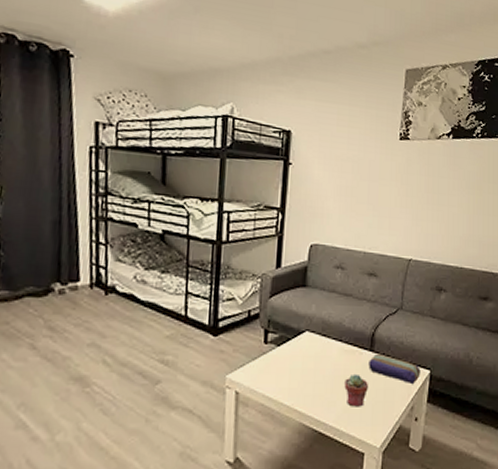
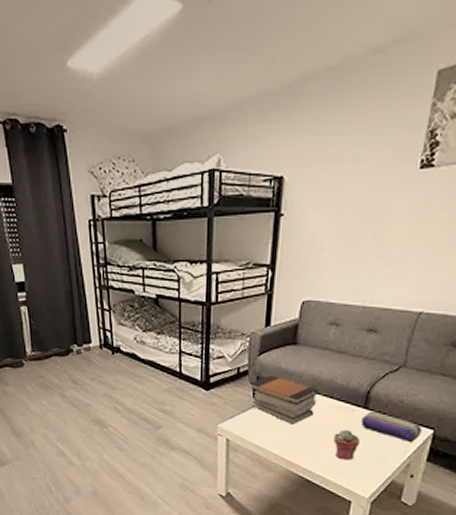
book stack: none [261,319,327,371] -> present [250,376,318,425]

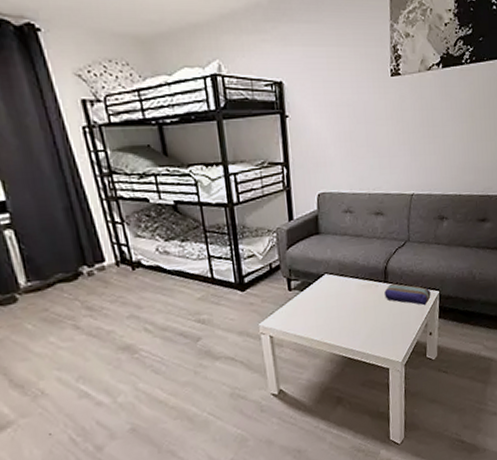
book stack: present [250,376,318,425] -> none [284,266,346,309]
potted succulent: present [333,429,360,460] -> none [365,304,386,333]

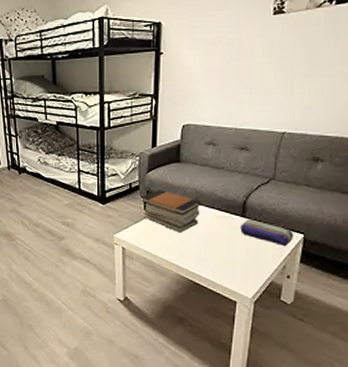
book stack: none [284,266,346,309] -> present [141,190,200,233]

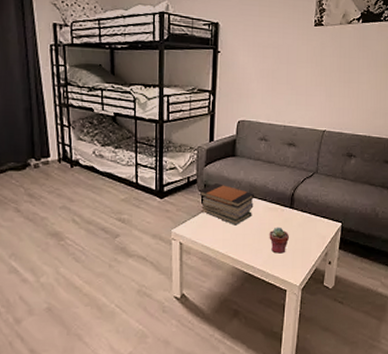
potted succulent: none [217,236,240,264] -> present [269,227,289,254]
pencil case: present [240,219,294,247] -> none [289,210,333,235]

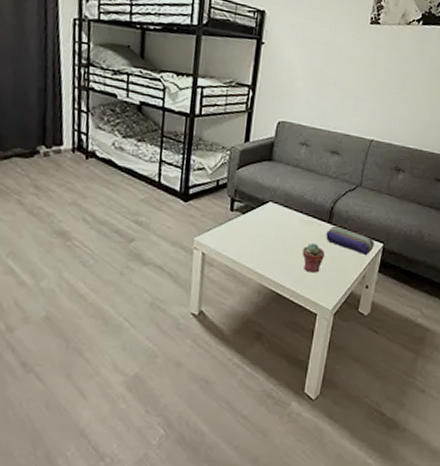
book stack: present [199,183,254,226] -> none [228,189,290,238]
pencil case: none [289,210,333,235] -> present [326,225,374,256]

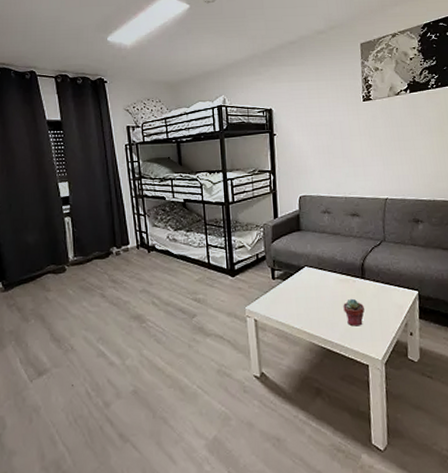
pencil case: present [326,225,374,256] -> none [362,280,410,305]

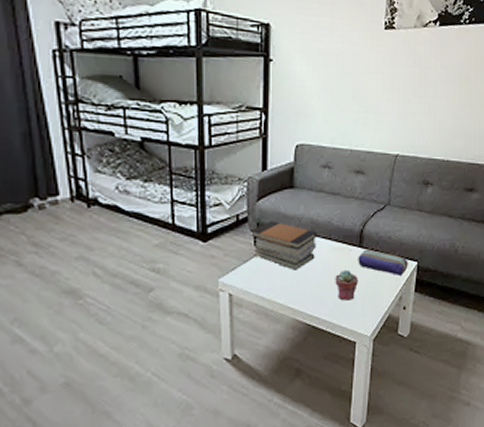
book stack: none [268,258,324,300] -> present [251,221,317,270]
pencil case: none [362,280,410,305] -> present [358,249,408,277]

